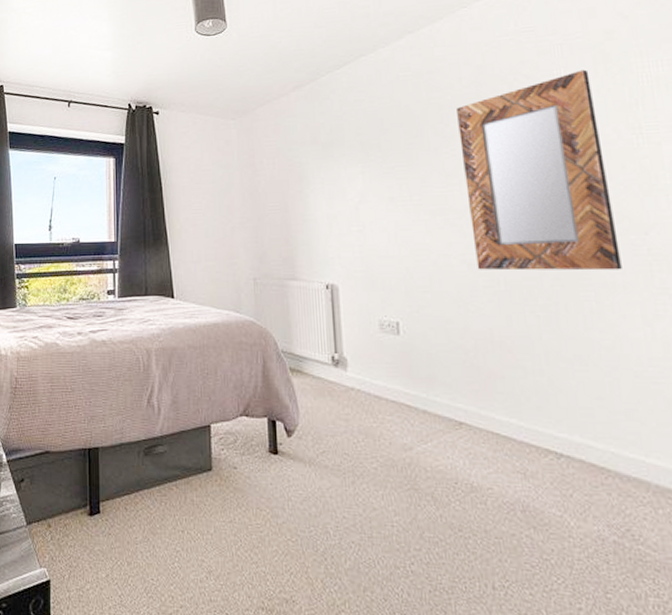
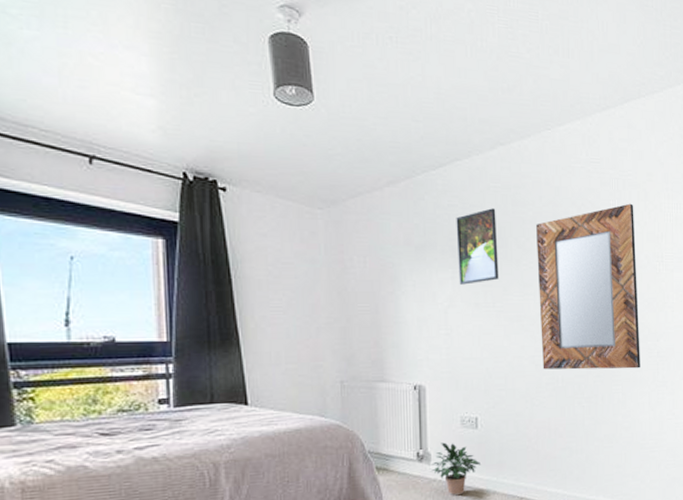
potted plant: none [348,347,405,410] -> present [432,442,480,496]
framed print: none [363,98,415,179] -> present [456,208,499,285]

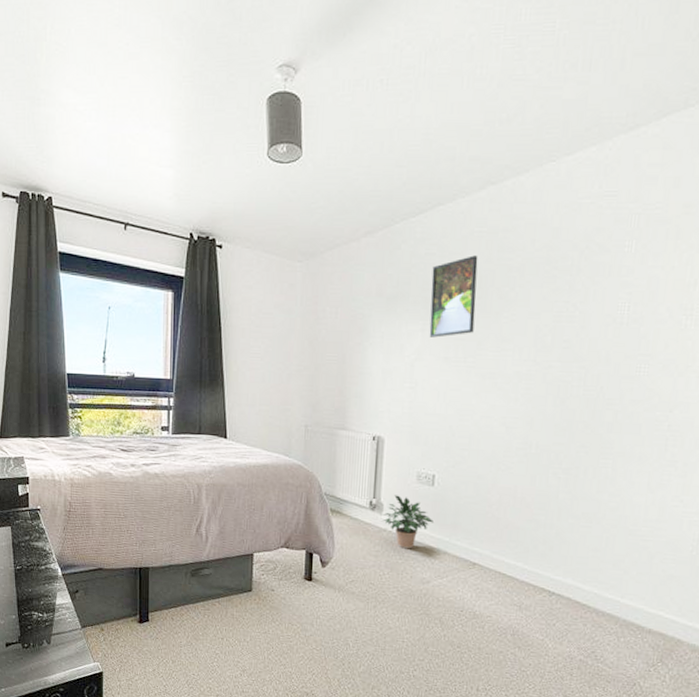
home mirror: present [536,203,640,370] -> none [514,243,659,443]

